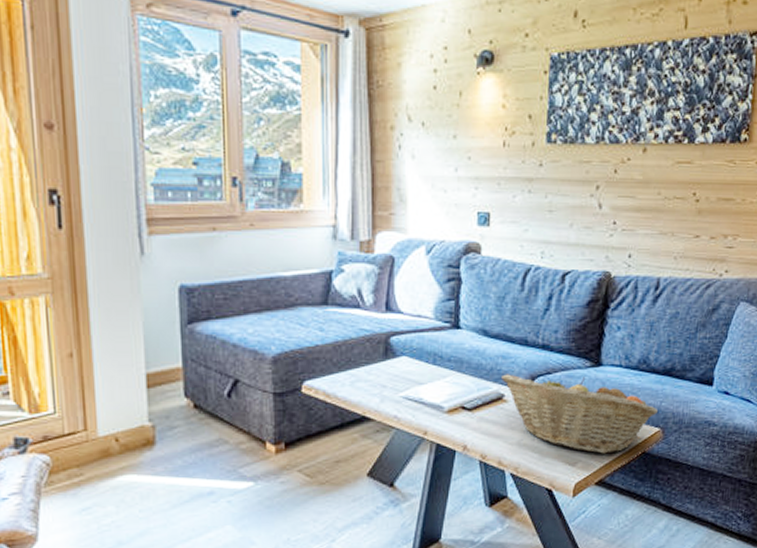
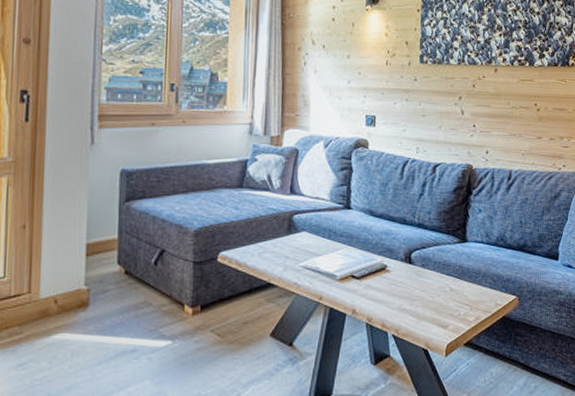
fruit basket: present [502,374,659,454] -> none [385,248,515,318]

